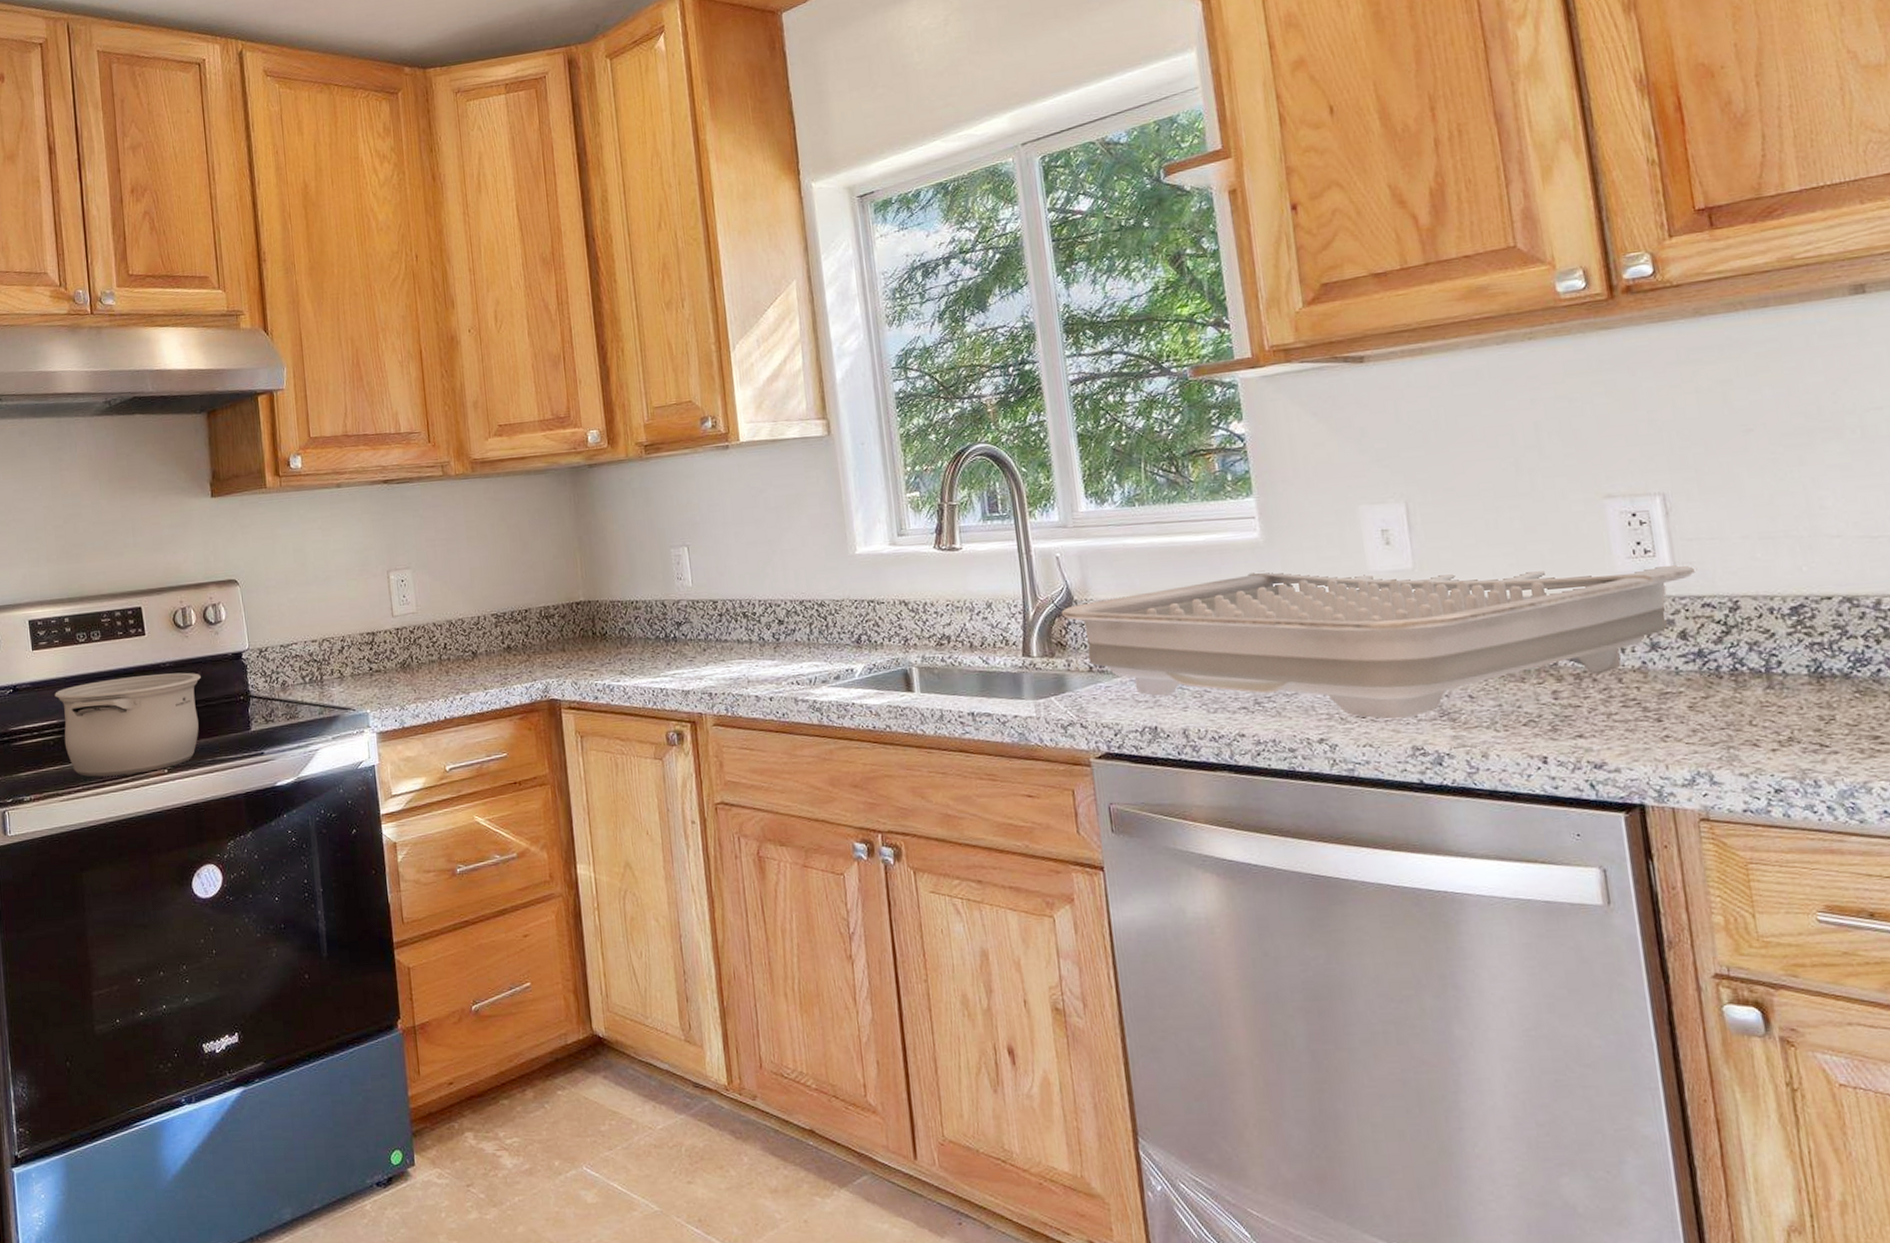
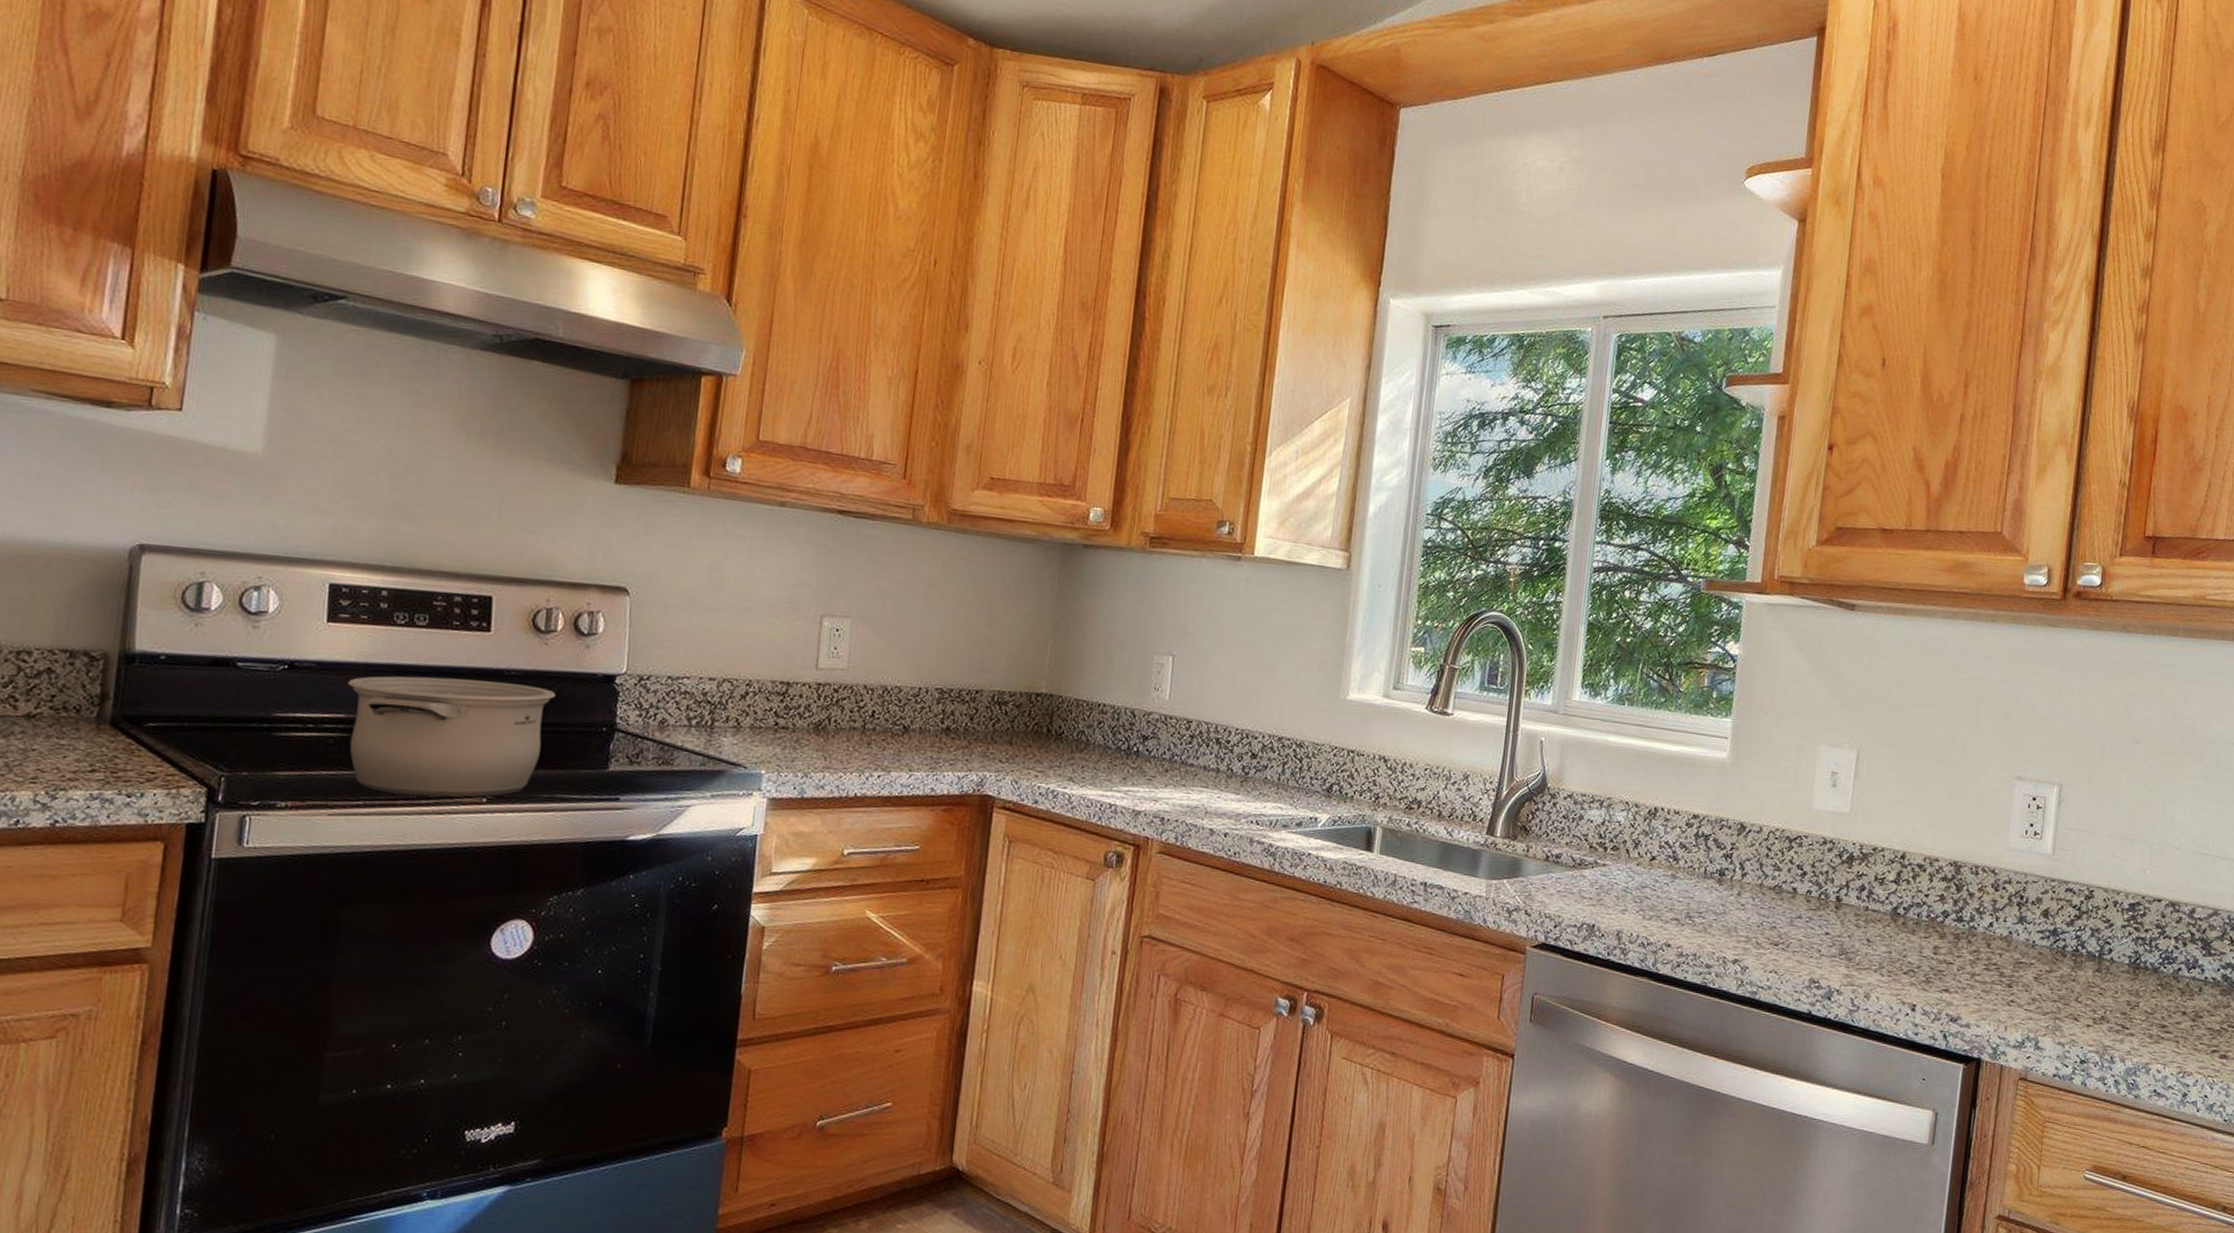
dish rack: present [1061,563,1698,720] -> none [1532,790,2070,952]

